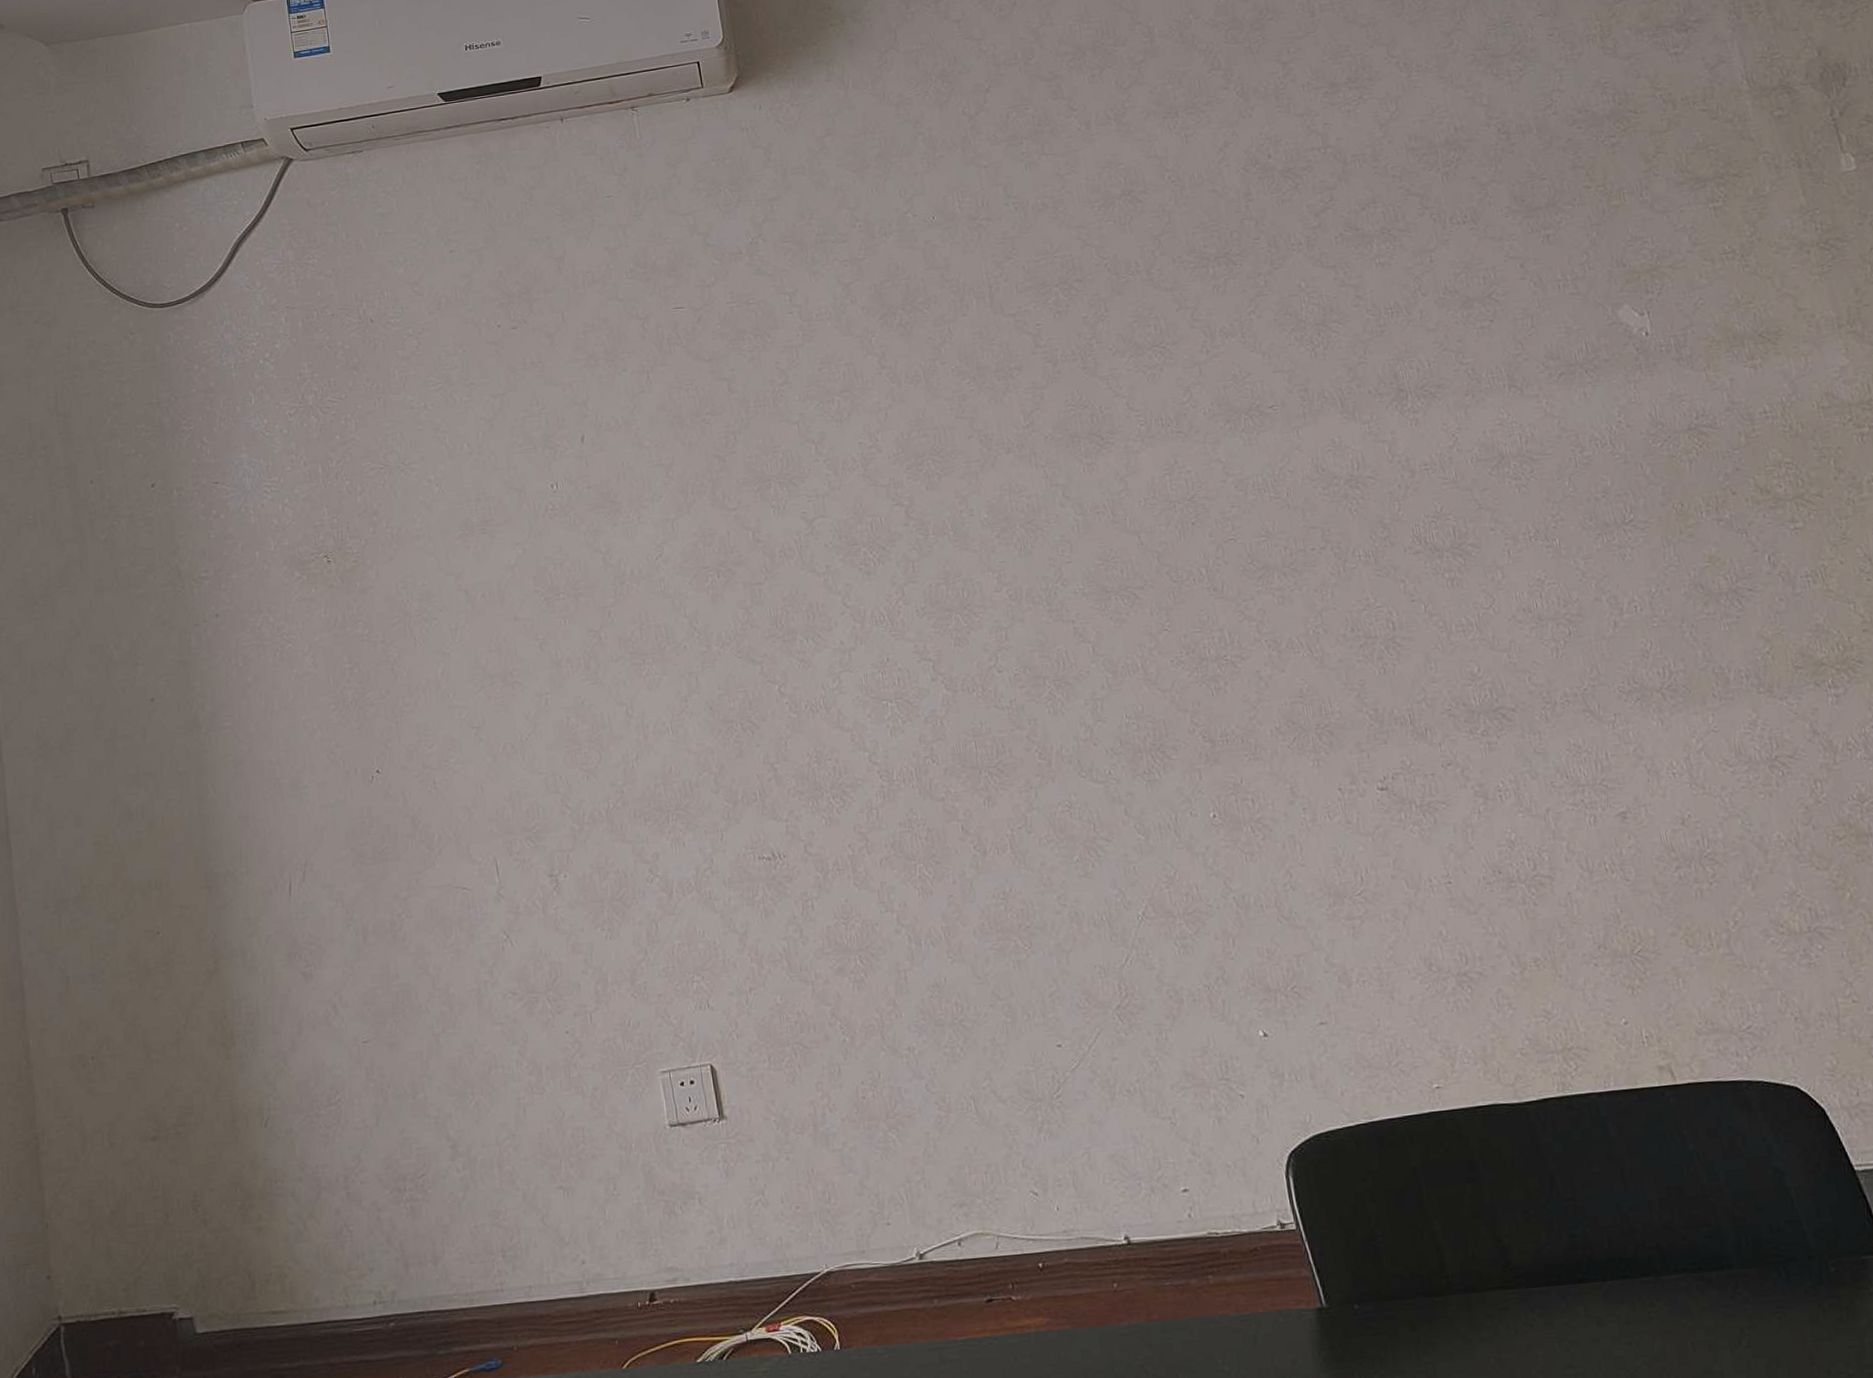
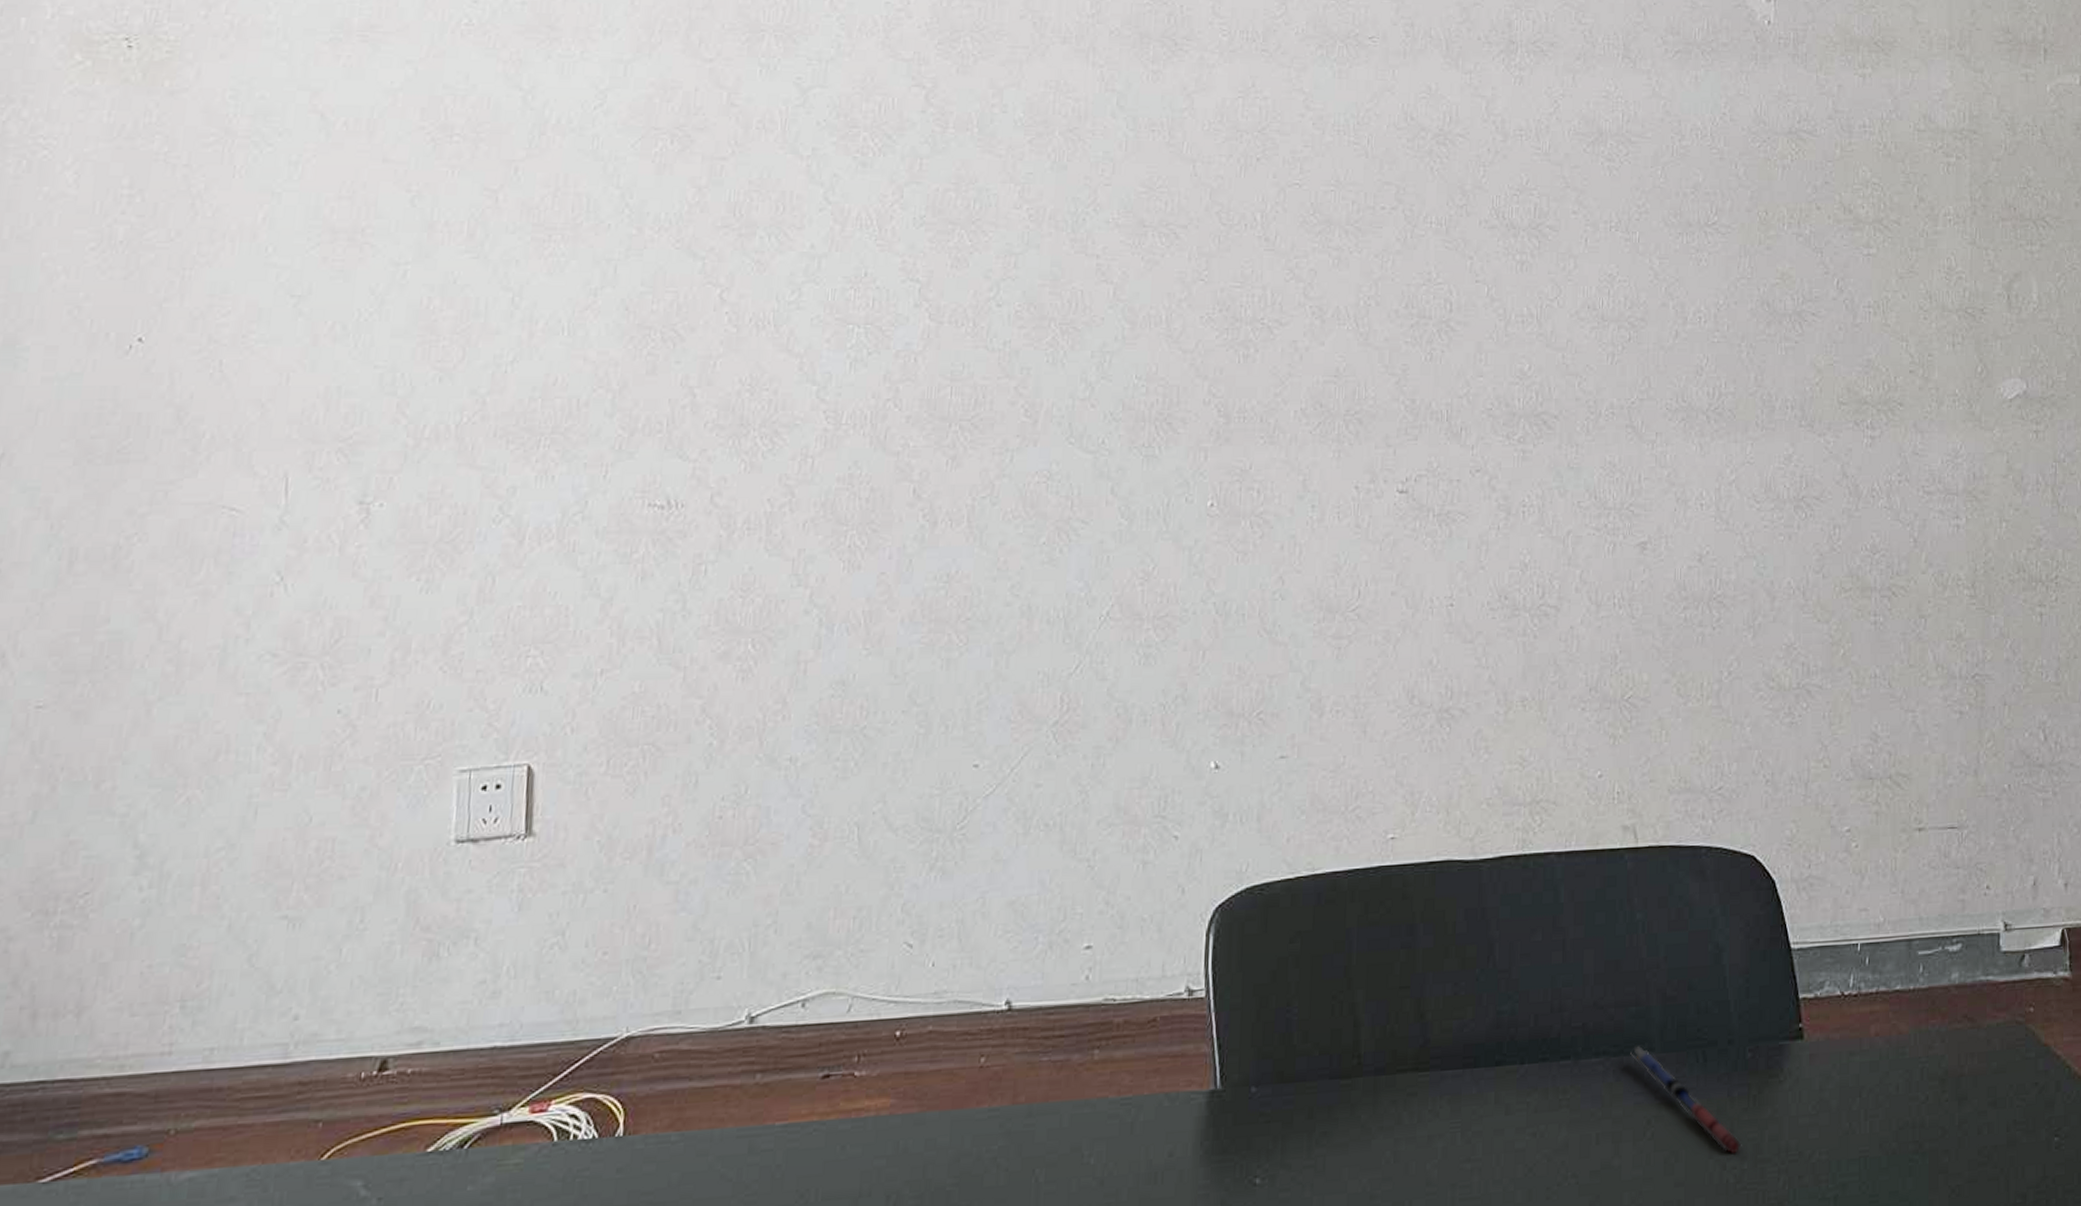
pen: none [1710,1263,1844,1361] -> present [1630,1046,1742,1155]

